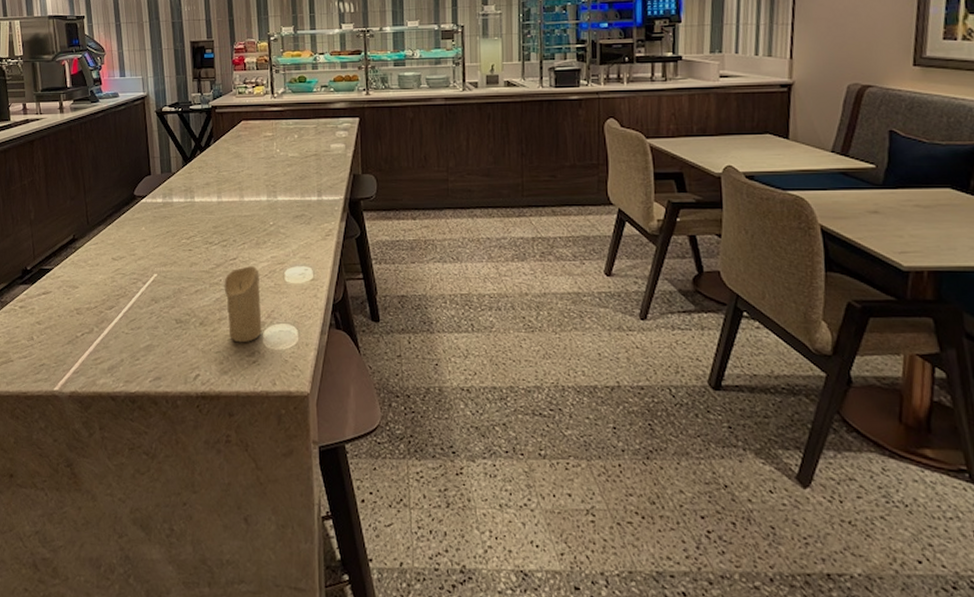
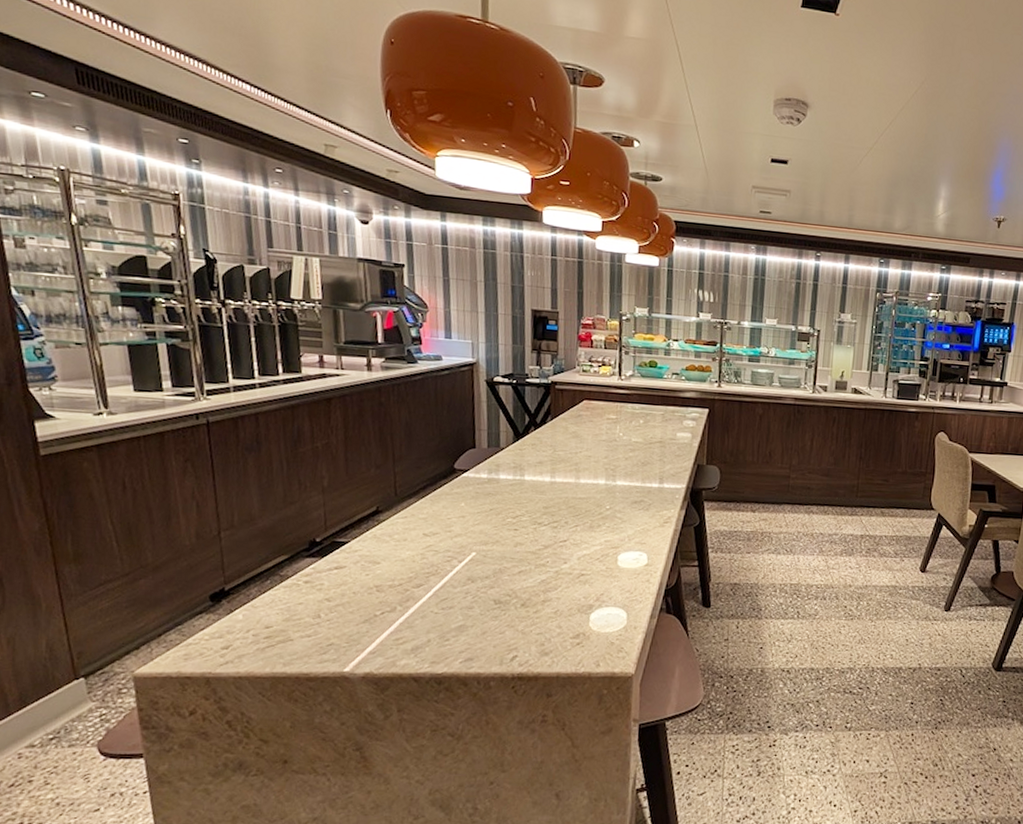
candle: present [224,266,262,343] -> none [551,549,591,625]

